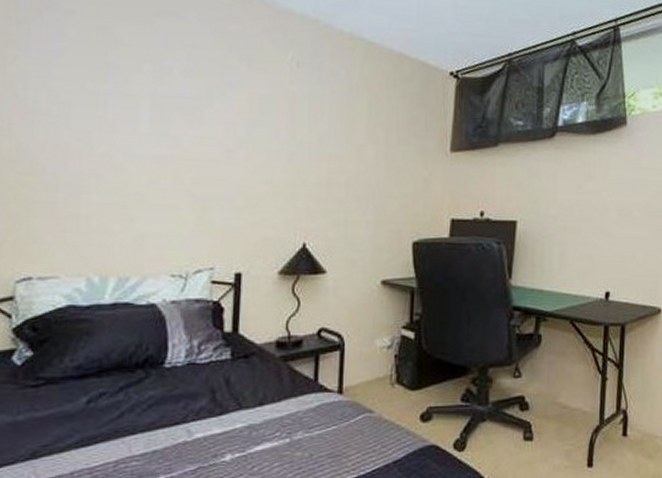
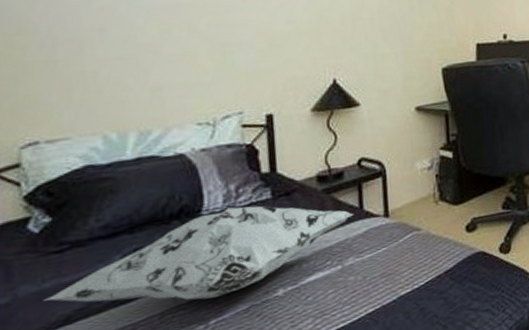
decorative pillow: none [16,363,308,454] -> present [43,205,354,303]

